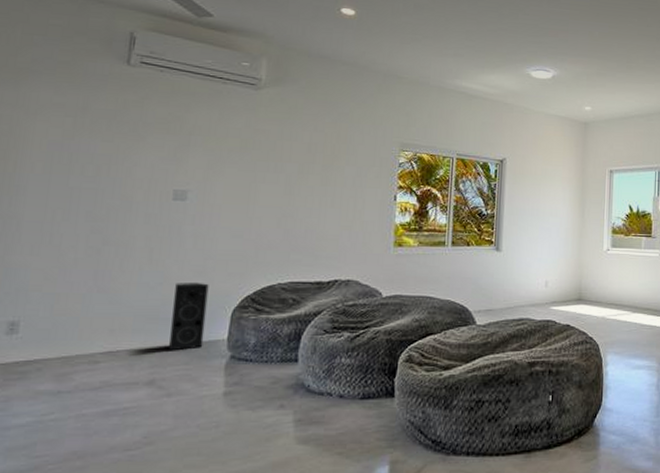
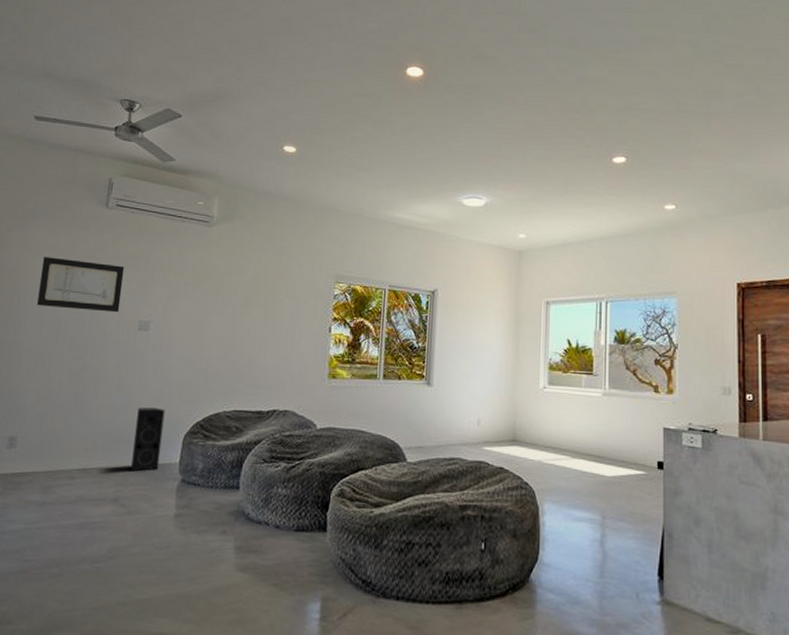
wall art: none [40,118,154,181] -> present [37,257,125,313]

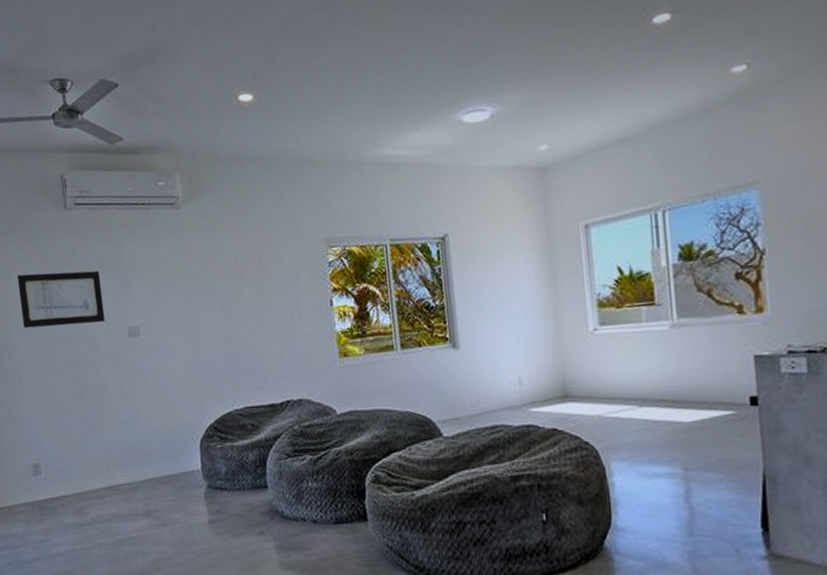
speaker: present [131,407,165,472] -> none [148,415,182,484]

